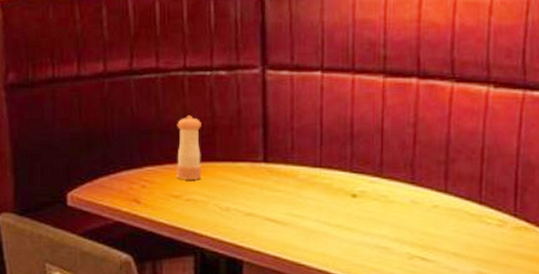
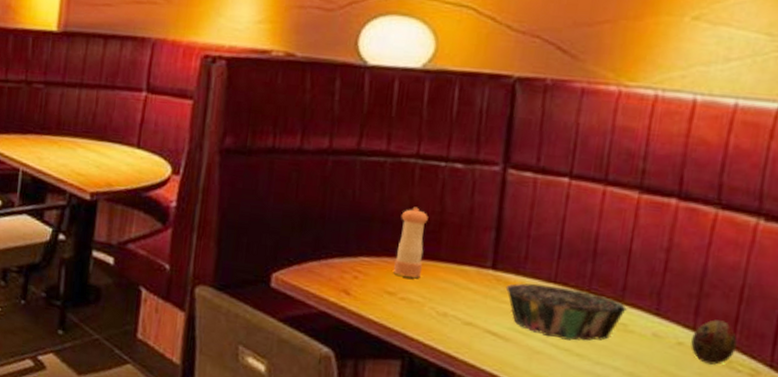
decorative bowl: none [278,170,387,217] -> present [505,283,628,341]
decorative egg: none [445,181,484,221] -> present [691,319,738,365]

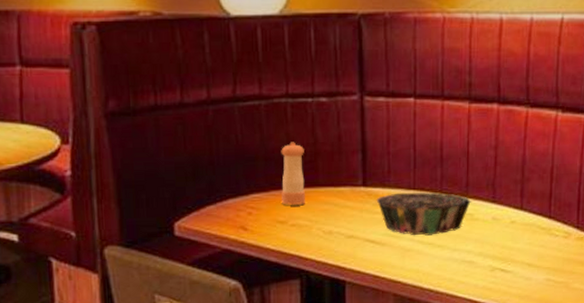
decorative egg: present [691,319,738,365] -> none [521,198,553,234]

